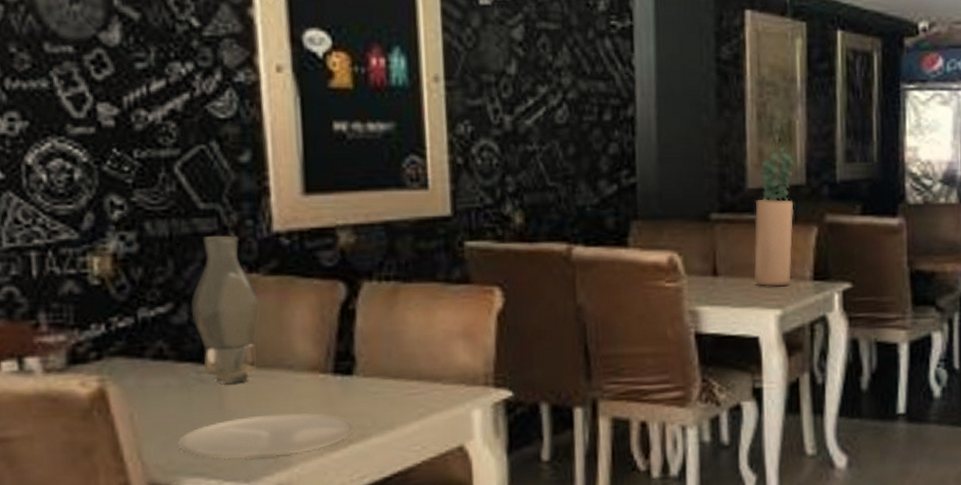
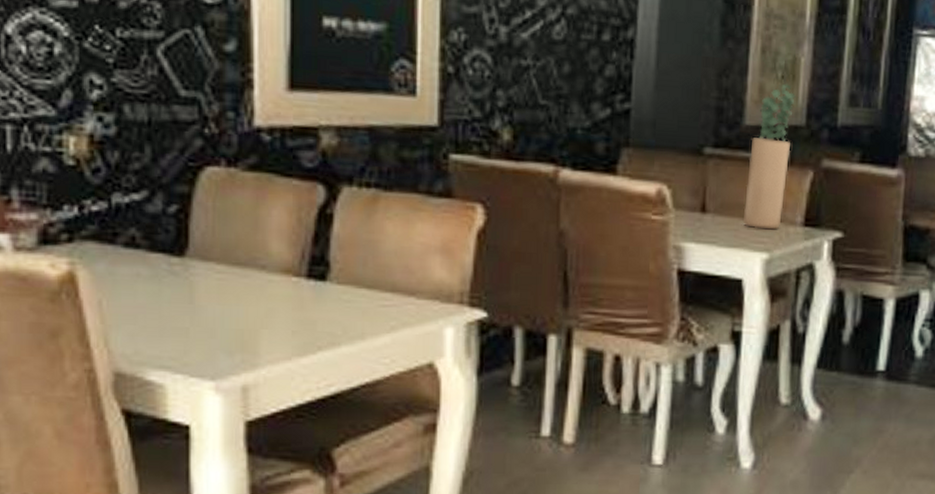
plate: present [177,412,355,460] -> none [145,313,325,358]
vase: present [190,235,261,384] -> none [166,125,237,279]

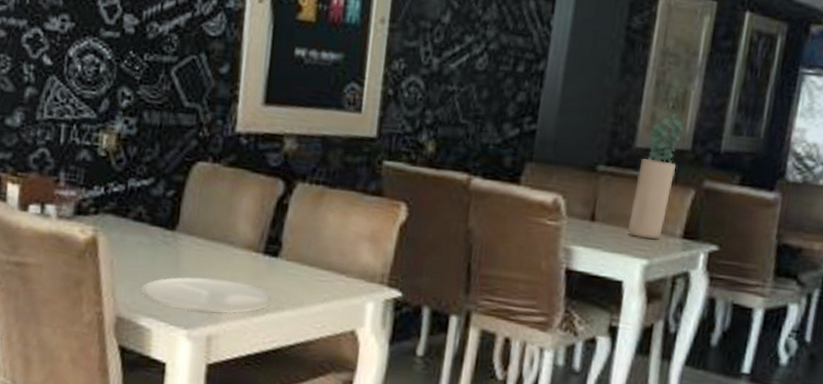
plate: none [145,313,325,358] -> present [141,277,274,314]

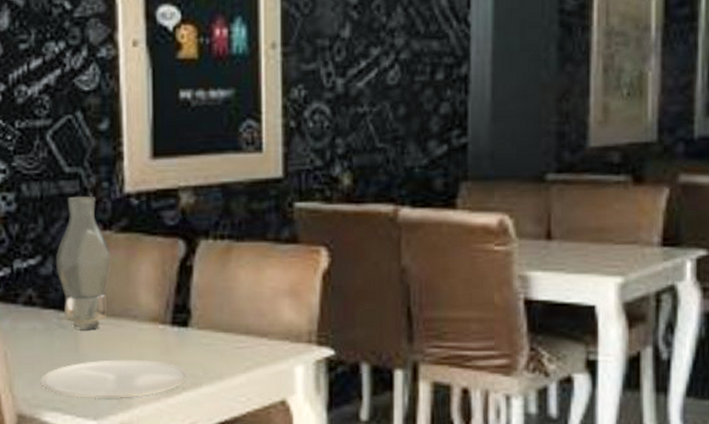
vase: none [166,129,218,249] -> present [55,196,112,329]
vase: present [628,107,684,240] -> none [593,93,644,253]

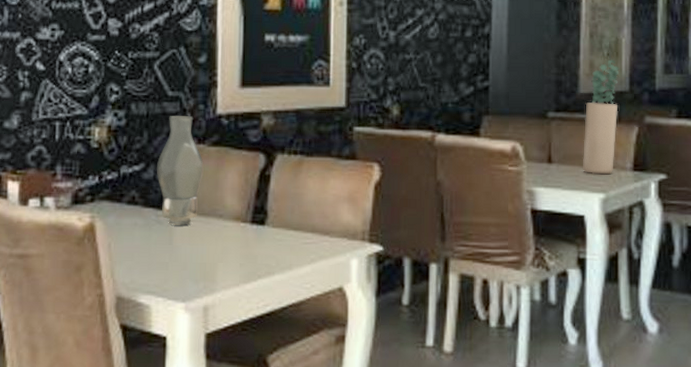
plate: present [41,359,188,399] -> none [138,251,264,285]
vase: none [593,93,644,253] -> present [583,54,620,175]

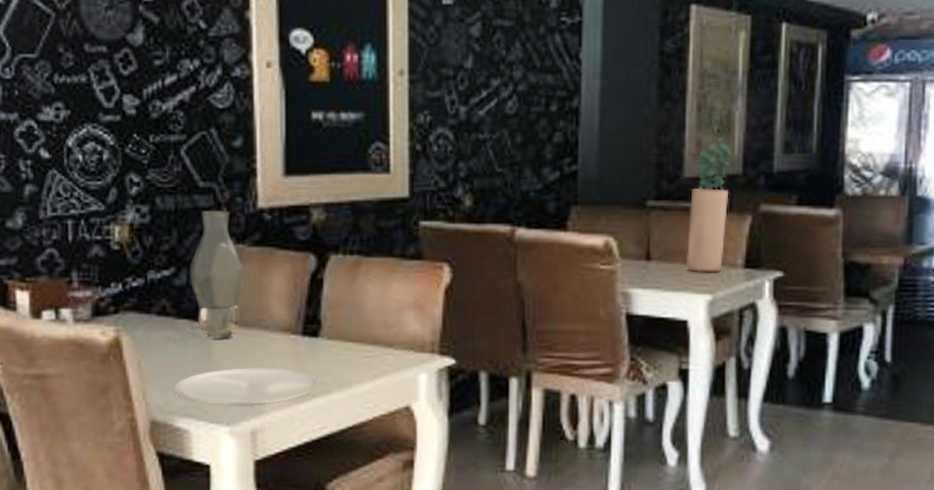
plate: none [138,251,264,285] -> present [174,368,318,406]

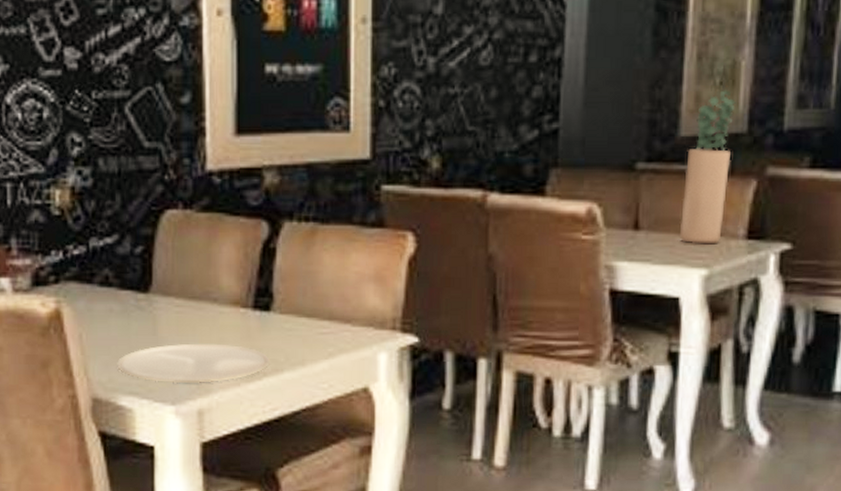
vase: present [189,210,245,339] -> none [133,172,192,312]

